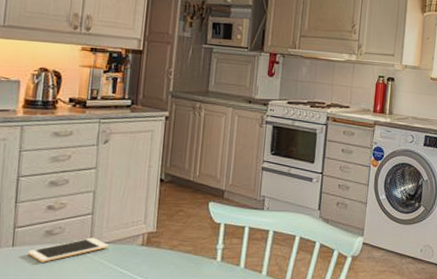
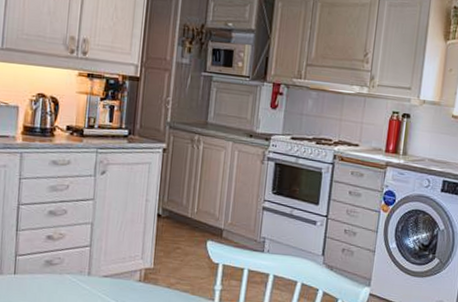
cell phone: present [28,237,109,262] -> none [29,270,106,292]

